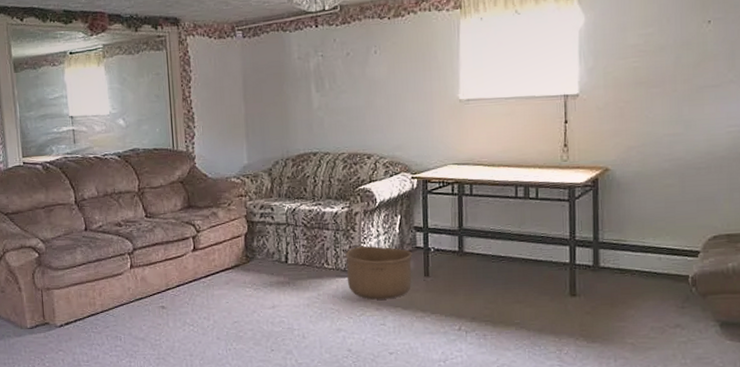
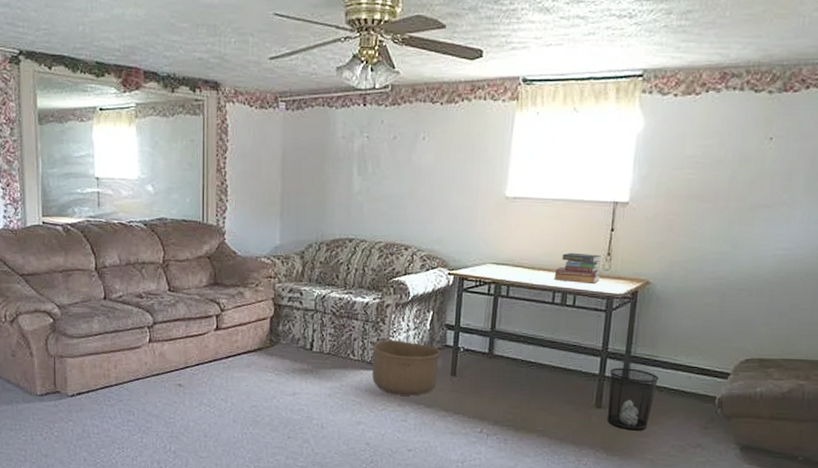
books: none [514,146,559,176] -> present [554,252,601,284]
waste bin: none [581,254,630,316] -> present [607,367,659,431]

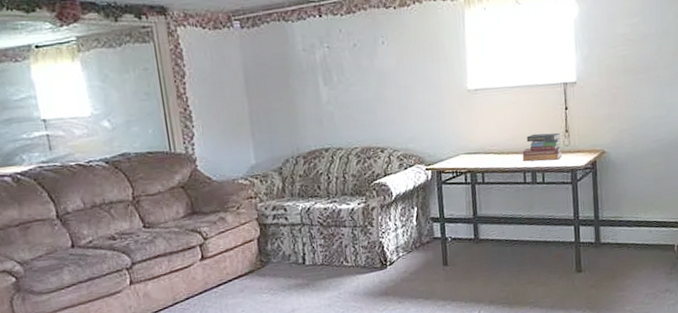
basket: present [372,339,441,396] -> none [364,240,431,294]
waste bin: present [607,367,659,431] -> none [584,231,626,288]

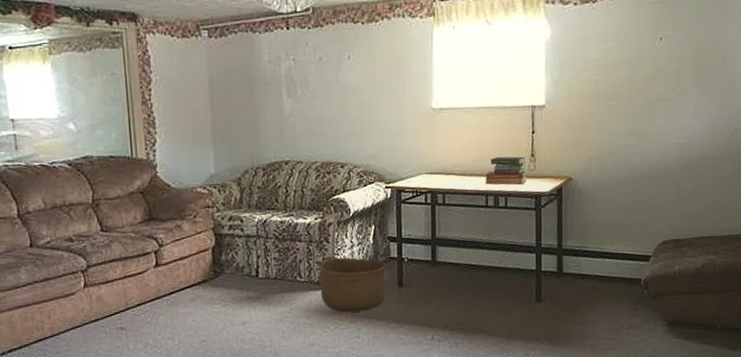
basket: none [364,240,431,294] -> present [319,257,386,313]

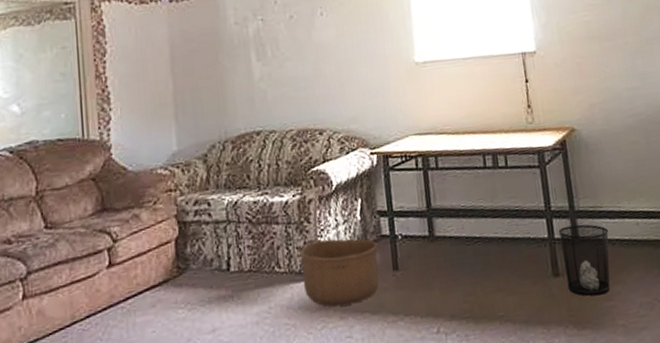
books: present [485,156,527,185] -> none [480,108,526,142]
waste bin: none [546,260,590,320] -> present [559,224,611,296]

